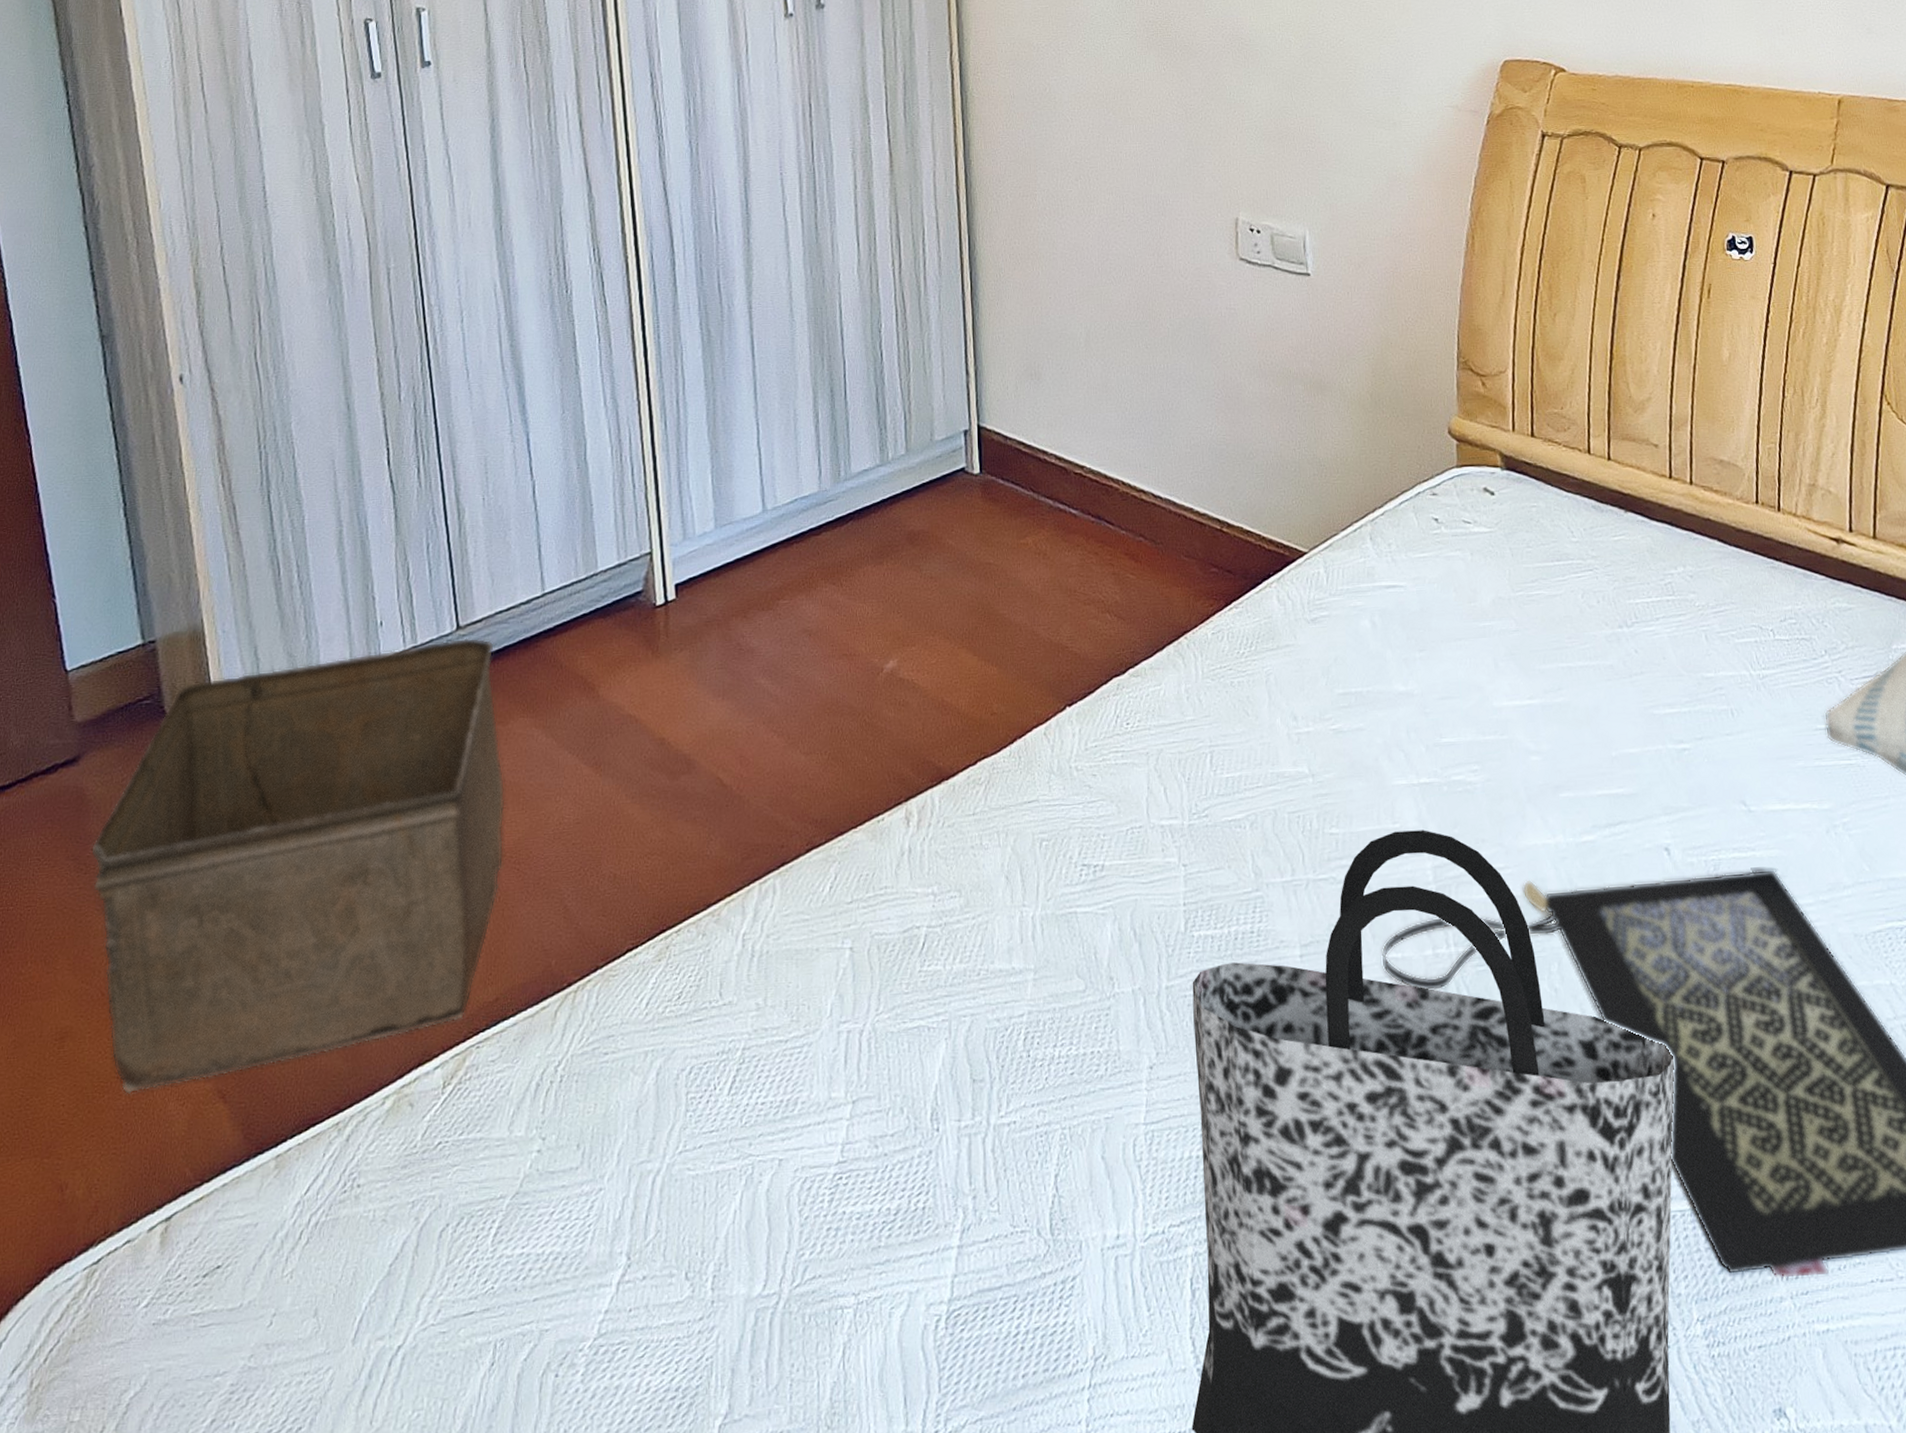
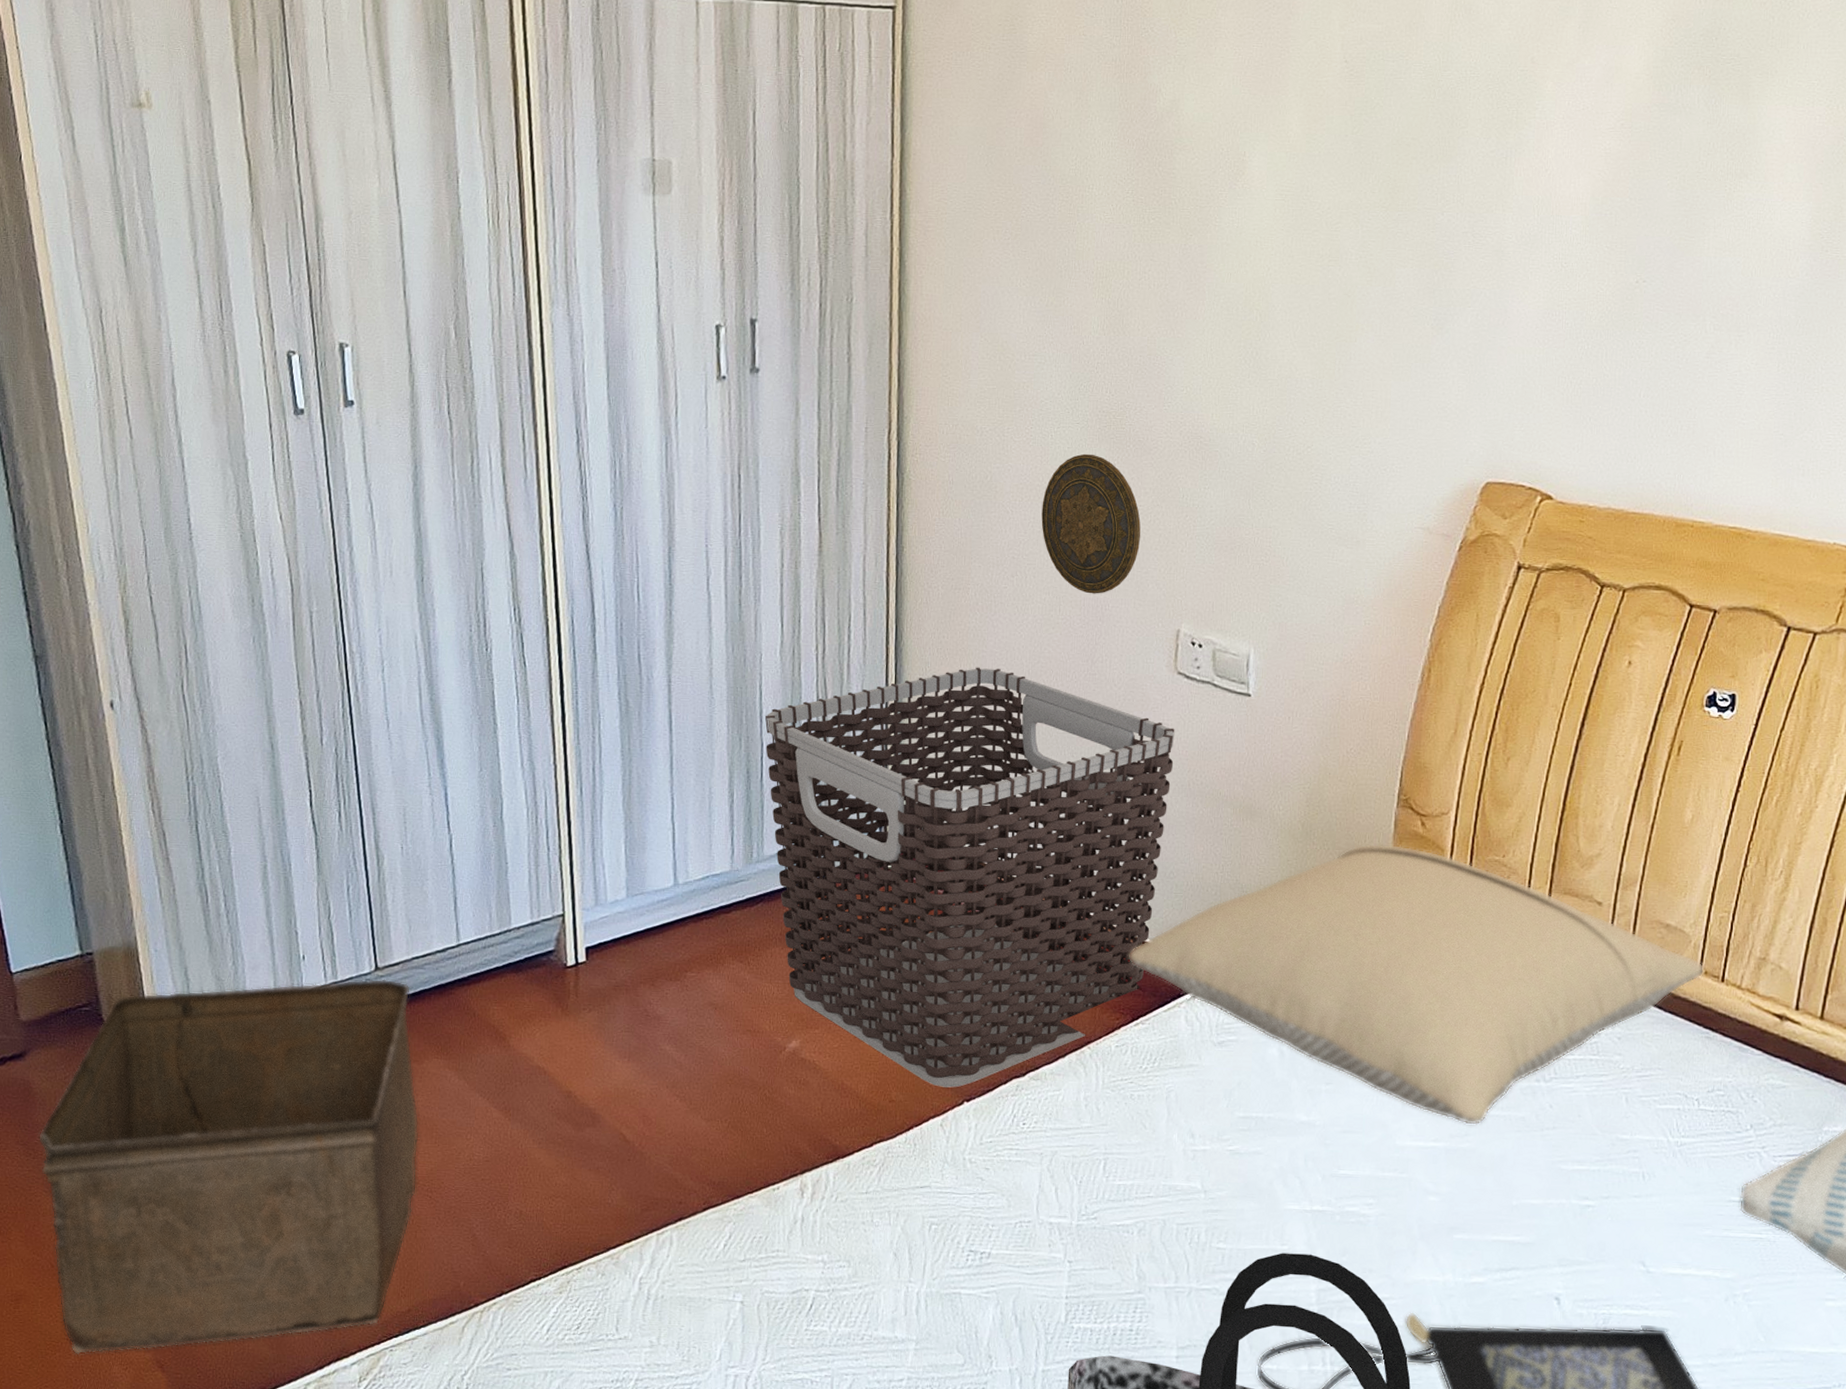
clothes hamper: none [845,269,1244,694] -> present [764,667,1175,1088]
decorative plate: none [1099,61,1194,191] -> present [1041,453,1141,594]
pillow: none [1217,406,1761,679] -> present [1129,843,1705,1126]

